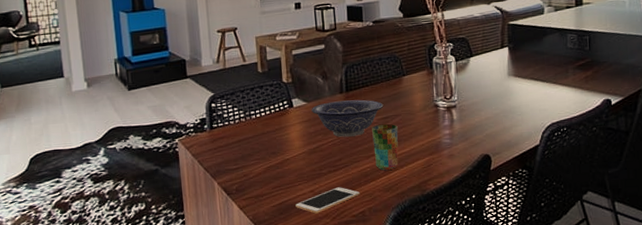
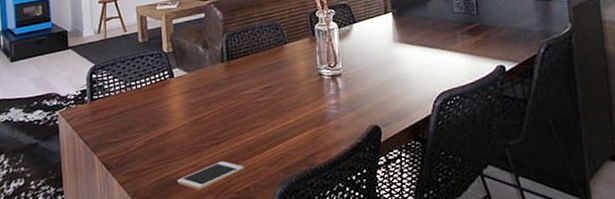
decorative bowl: present [311,99,384,137] -> none [192,69,266,108]
cup: present [372,124,399,170] -> none [254,94,283,143]

